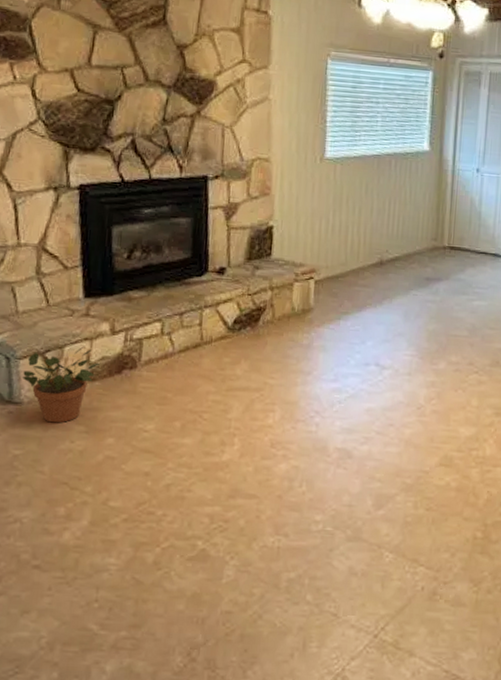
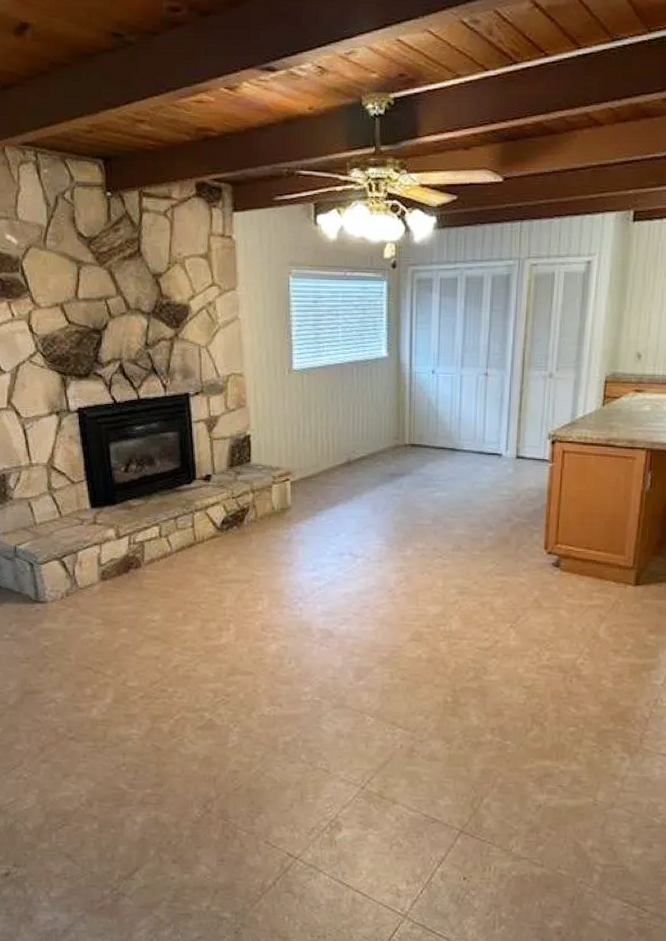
potted plant: present [21,346,100,423] -> none [44,550,109,618]

